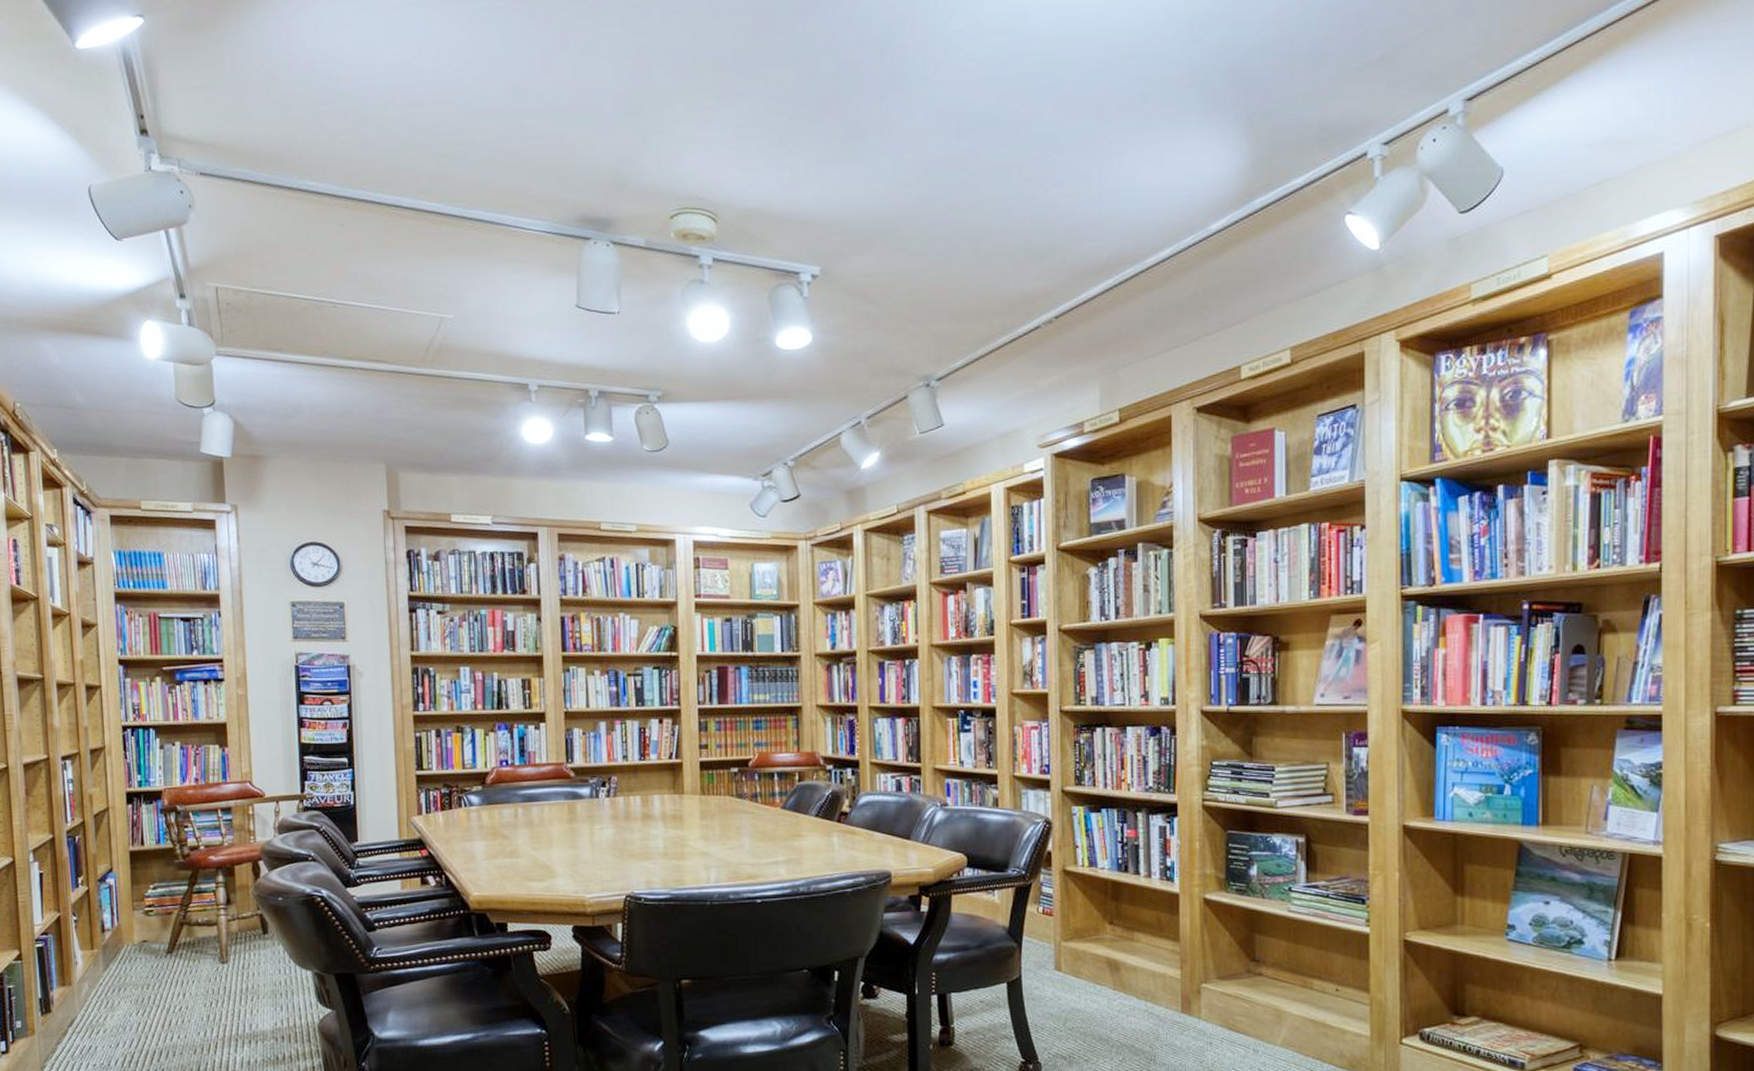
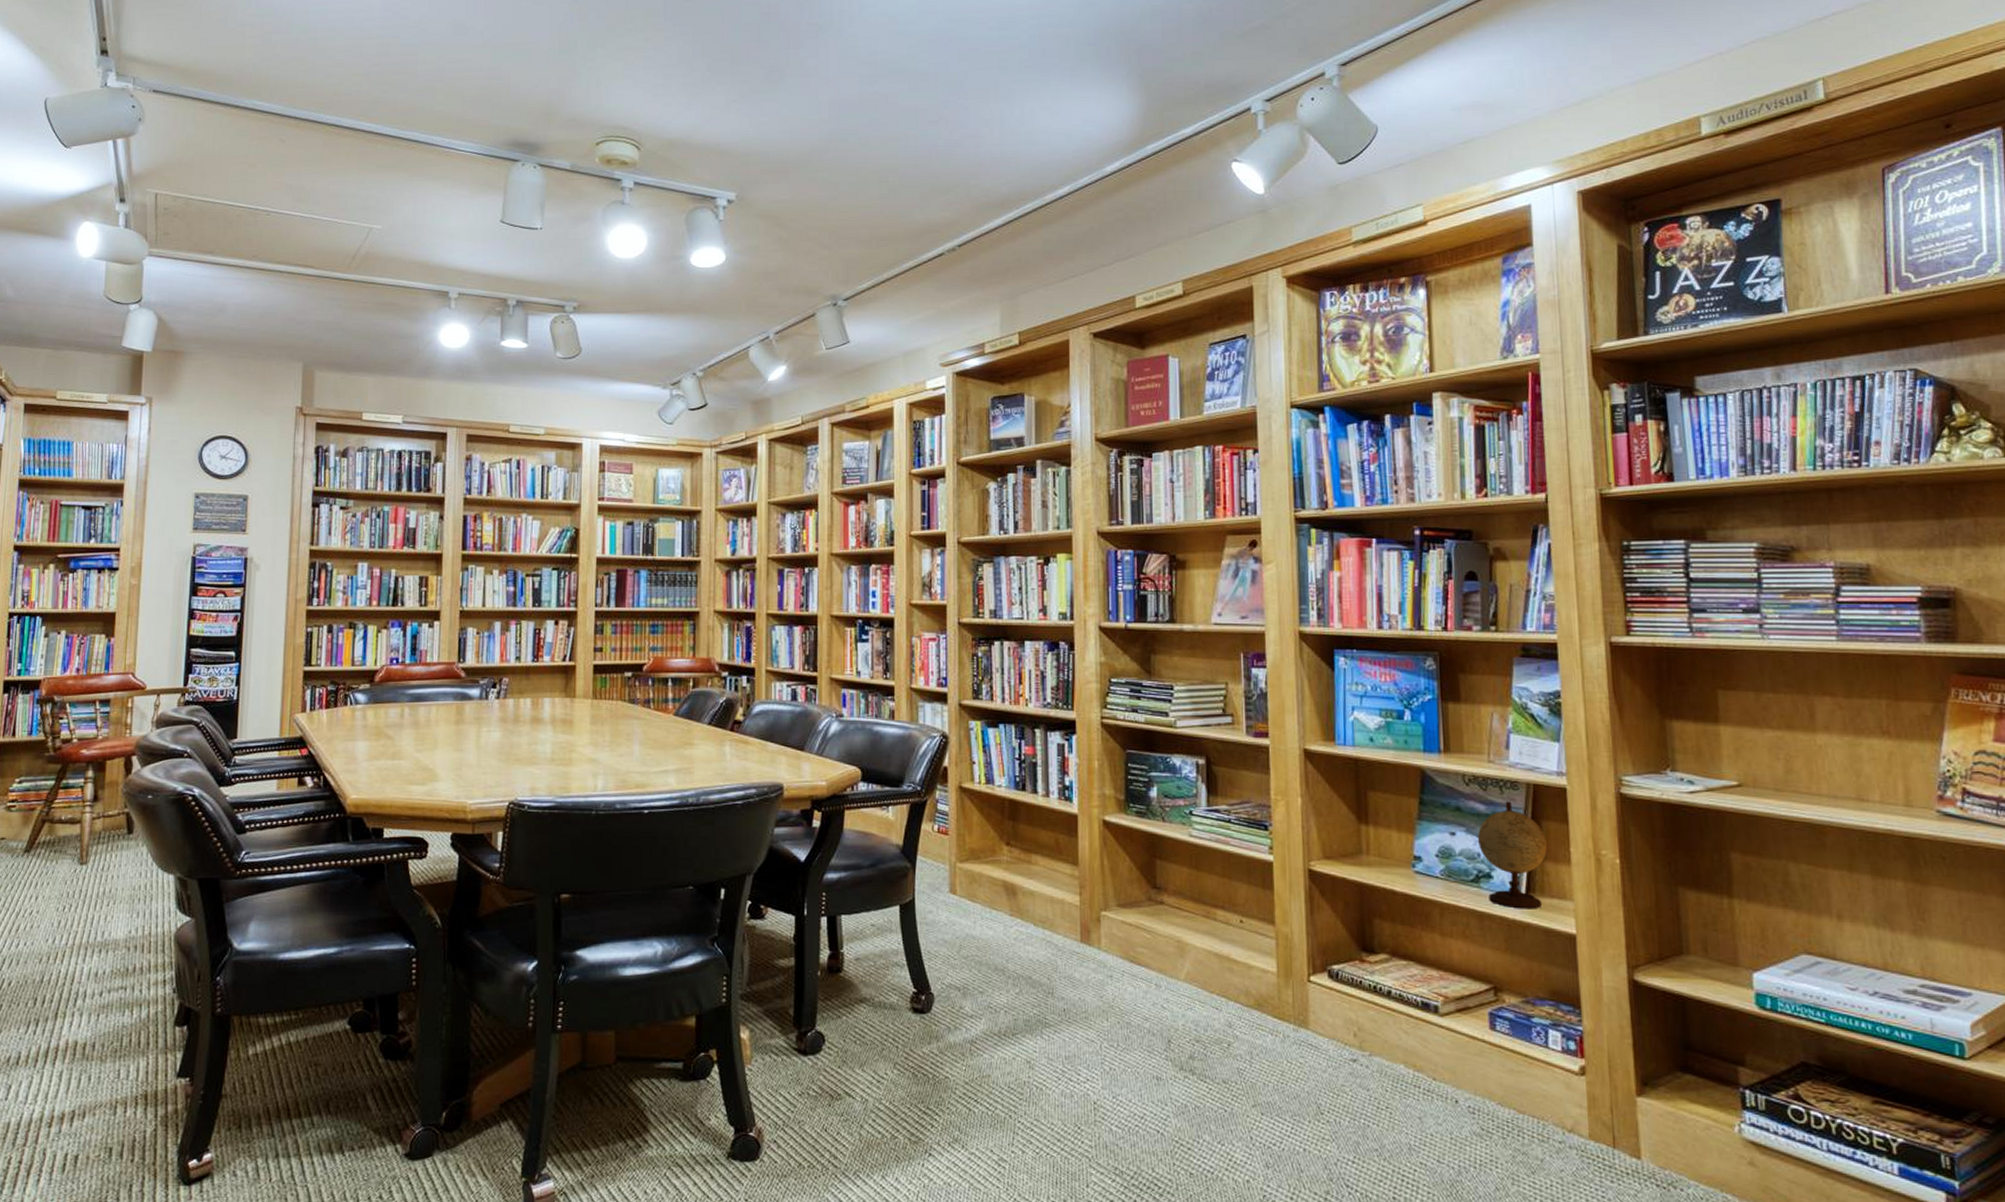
globe: none [1572,870,1639,972] -> present [1478,801,1547,909]

